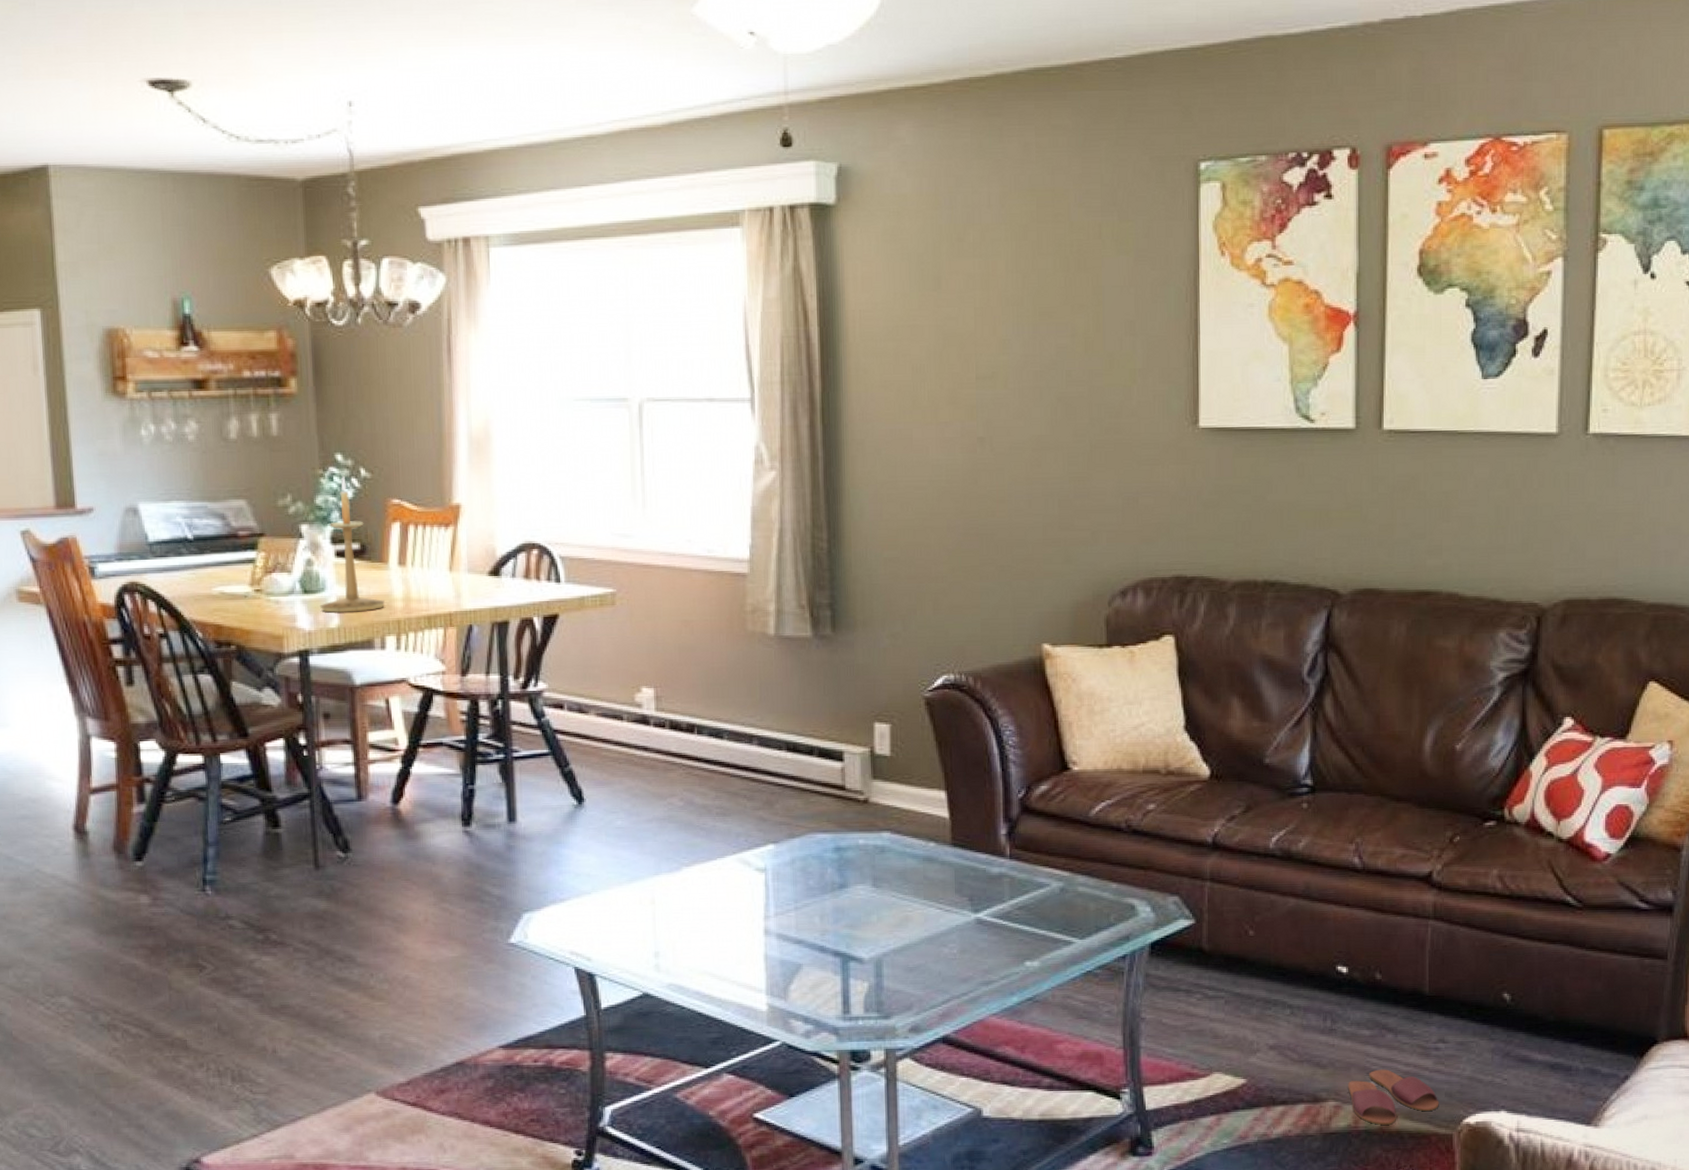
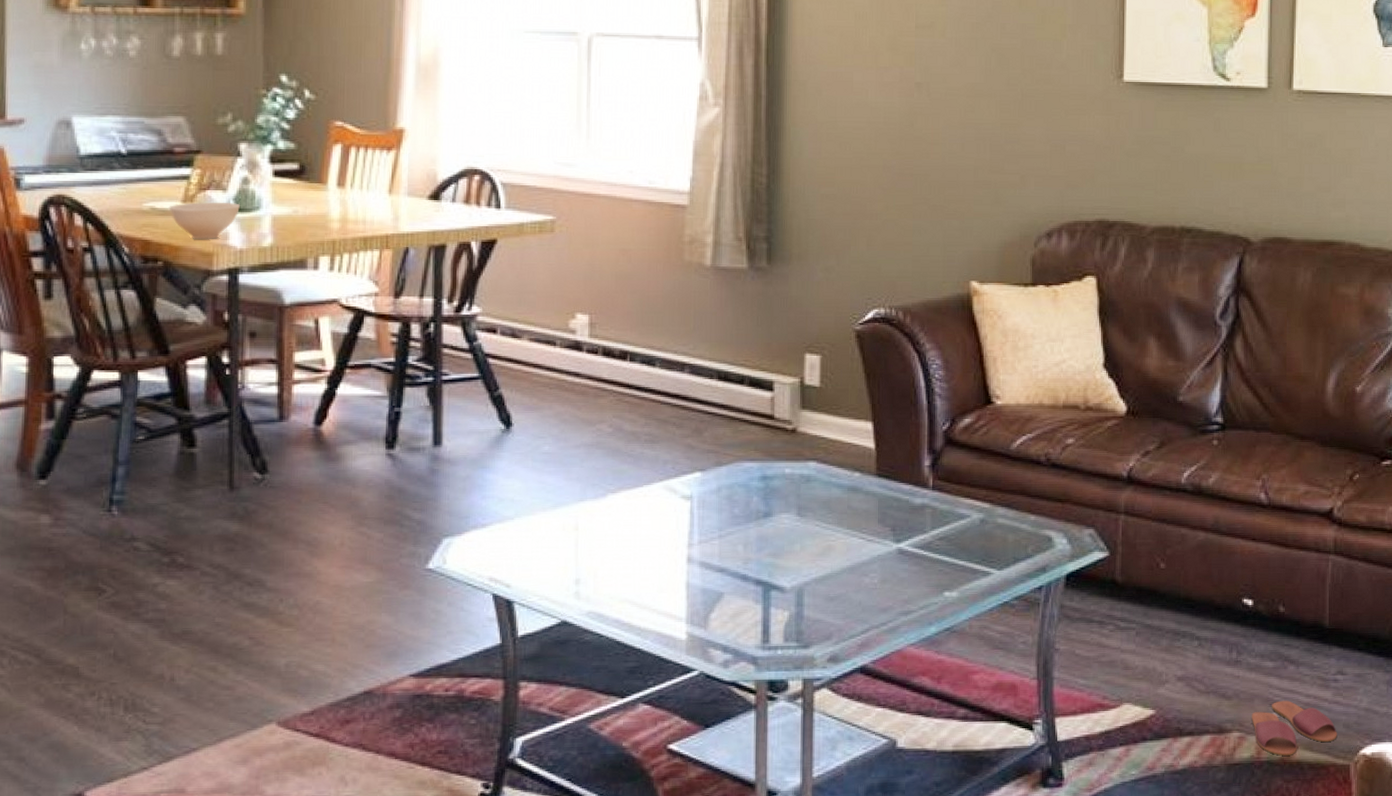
bowl: none [237,584,306,623] -> present [168,201,241,240]
candlestick: present [320,475,385,614] -> none [253,96,321,233]

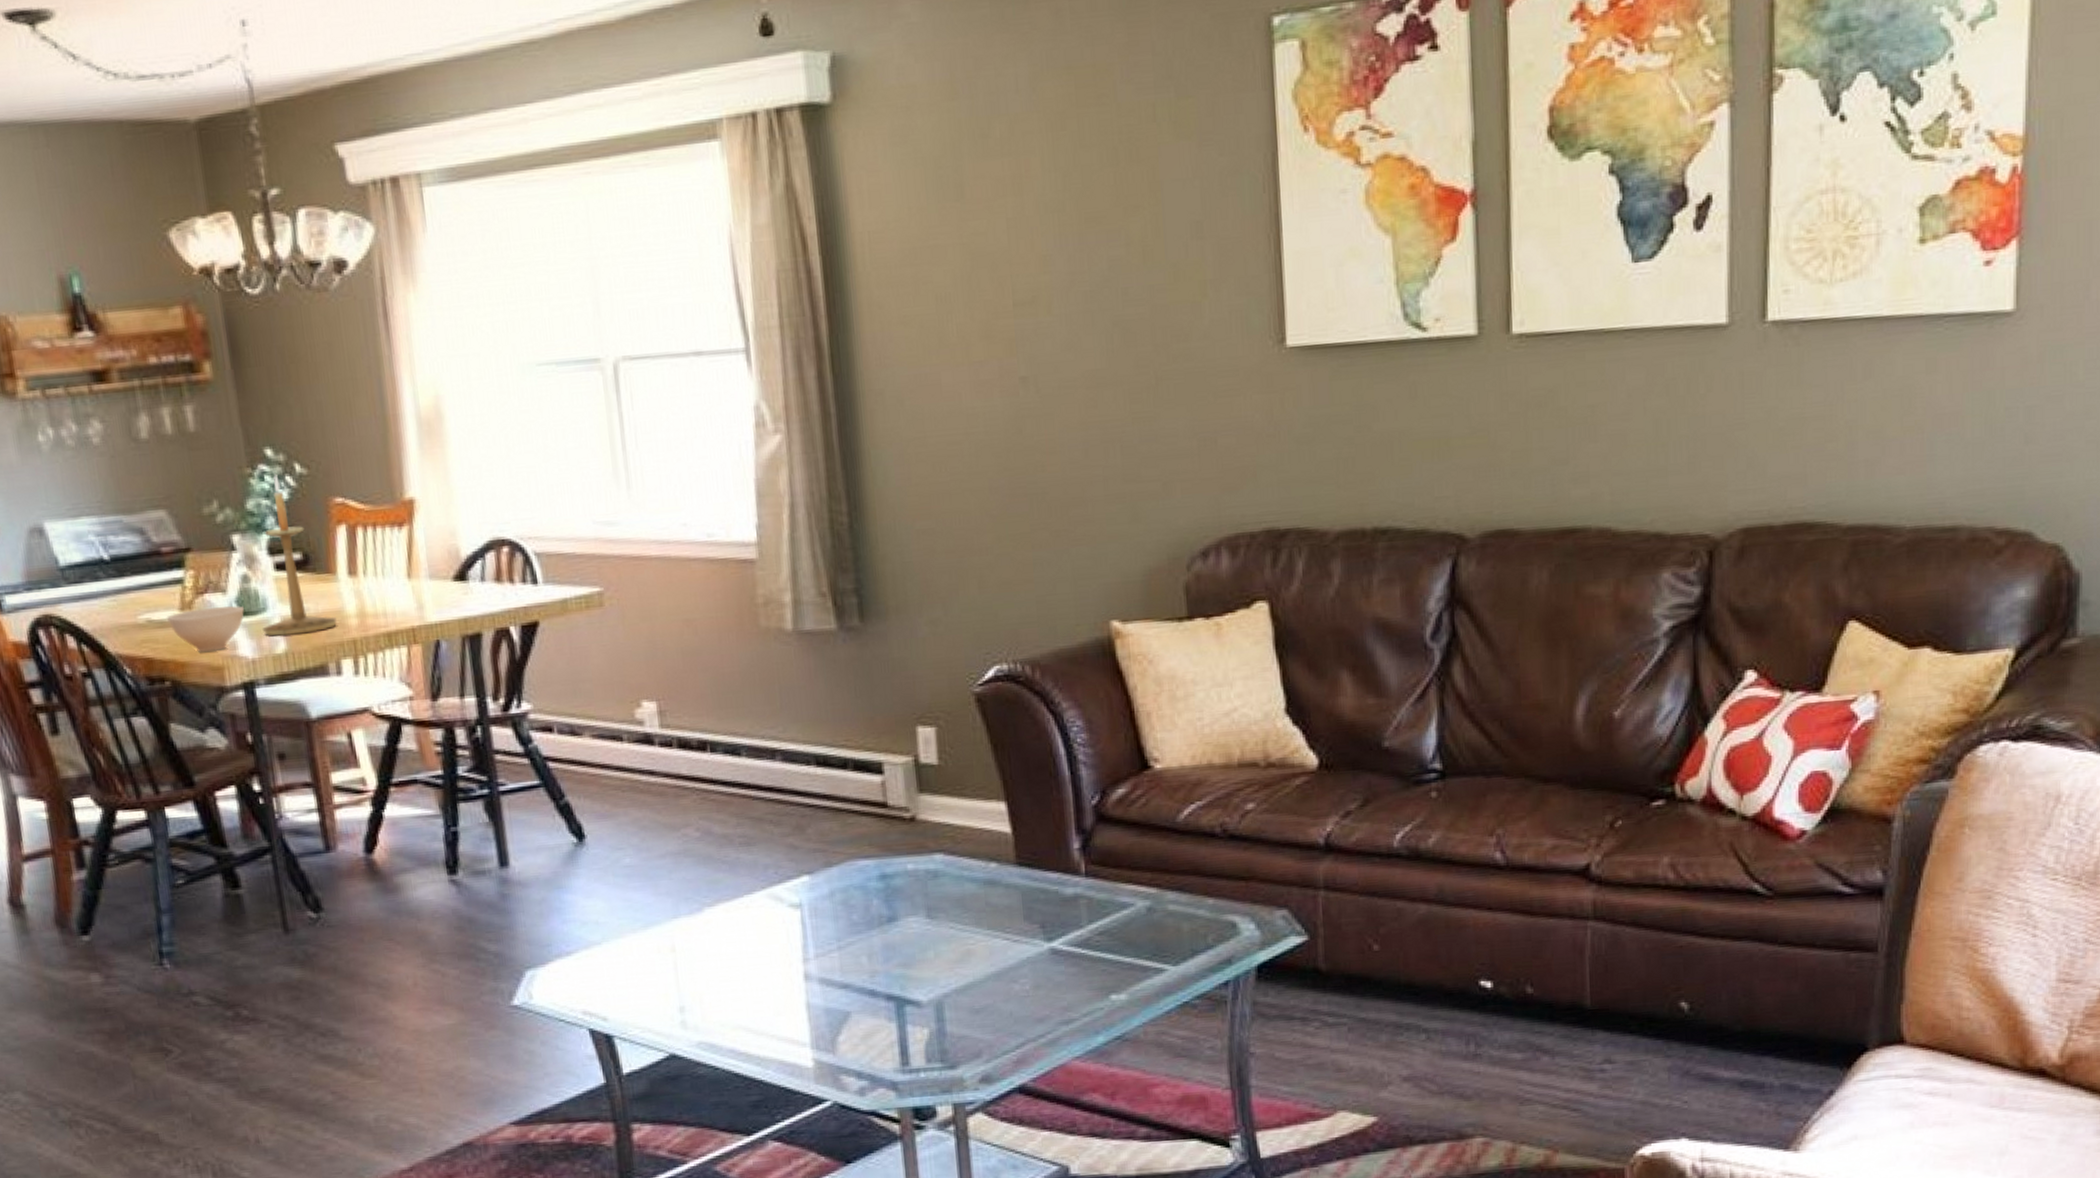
candlestick: none [253,96,321,233] -> present [262,473,337,636]
slippers: present [1252,700,1337,756] -> none [1498,1097,1607,1162]

